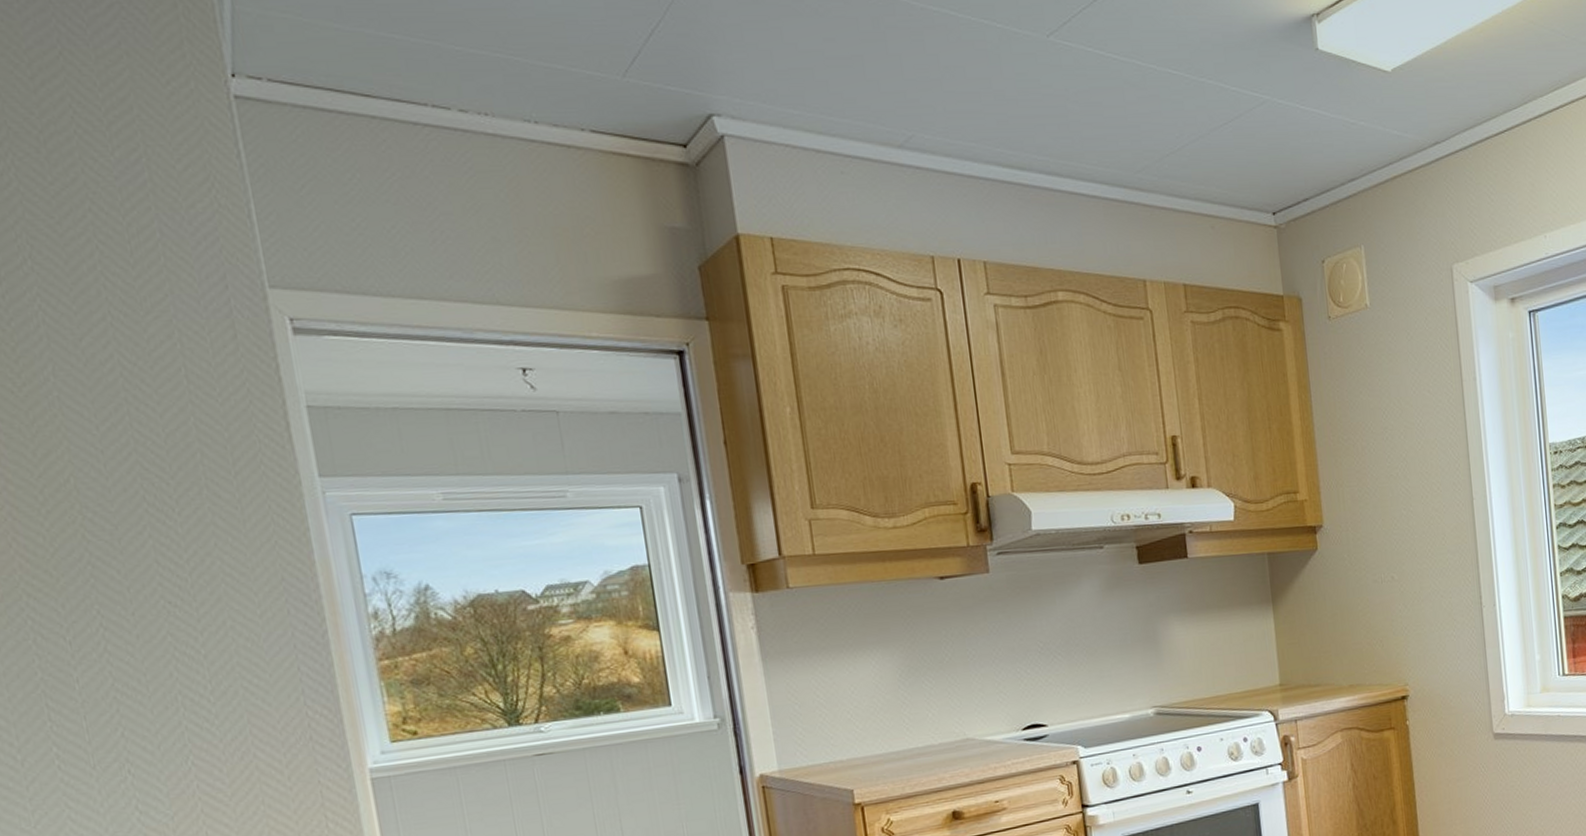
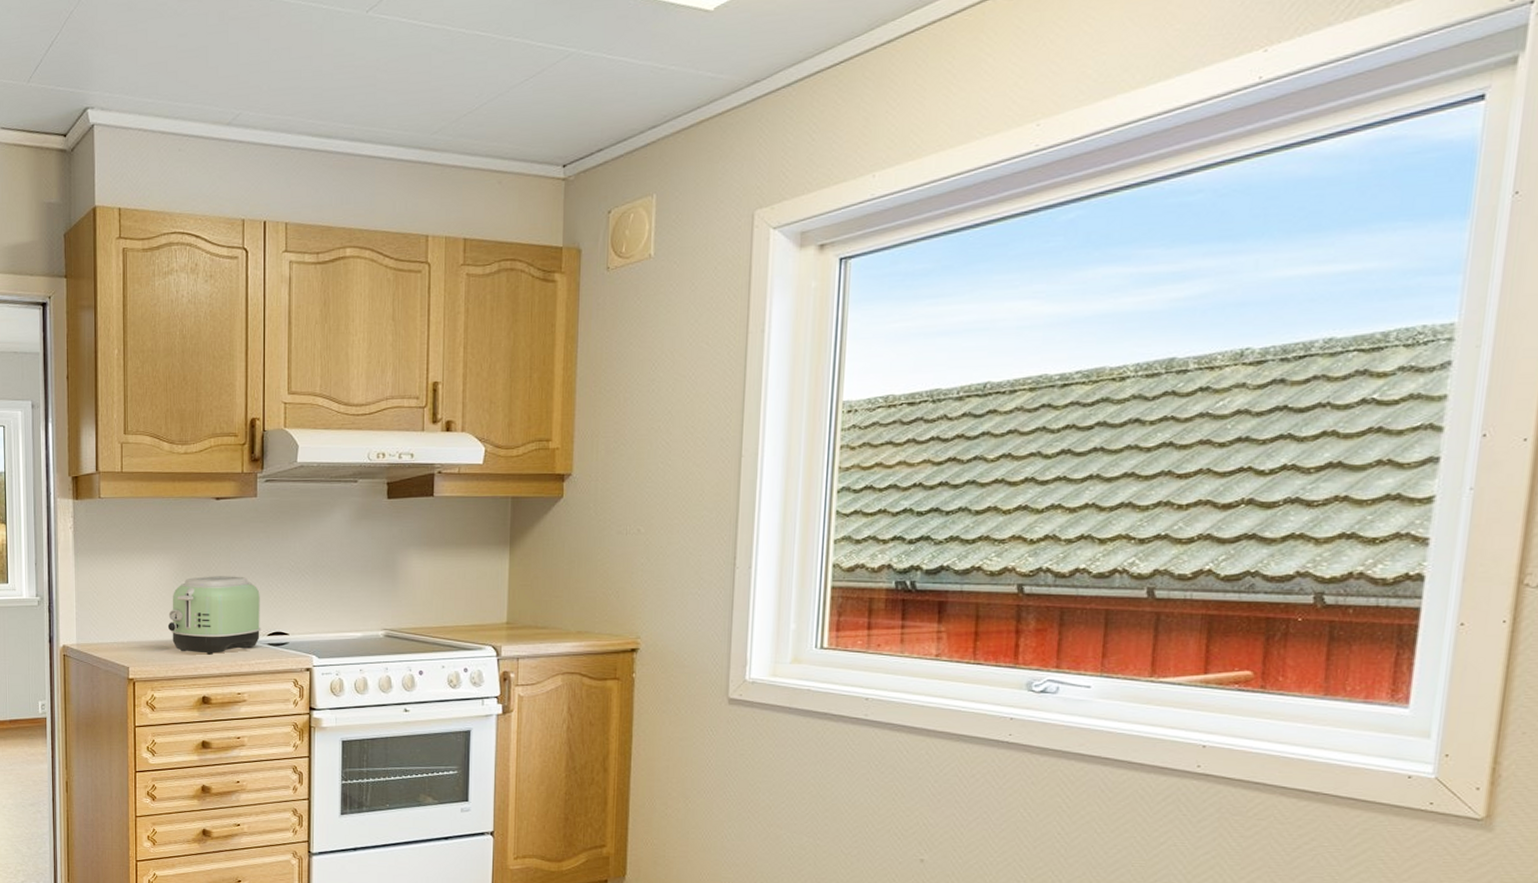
toaster: none [896,665,1014,763] -> present [167,576,261,655]

